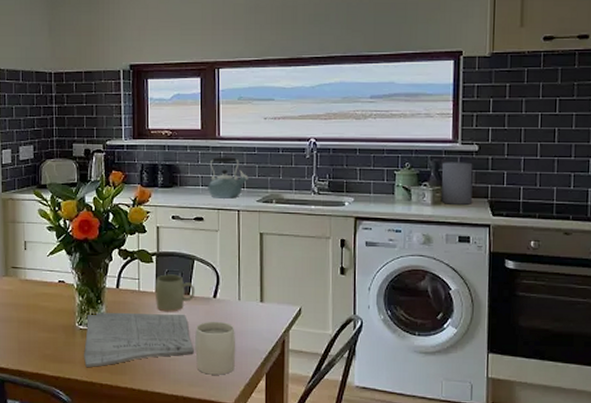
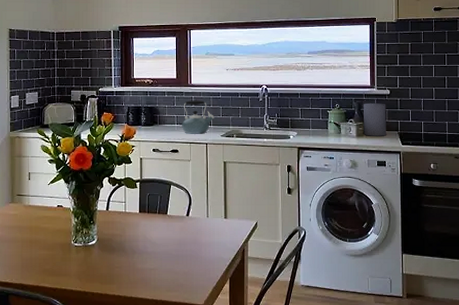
newspaper: present [84,312,194,368] -> none [78,230,171,280]
mug: present [154,274,195,312] -> none [138,197,172,229]
mug: present [195,321,236,375] -> none [172,235,205,281]

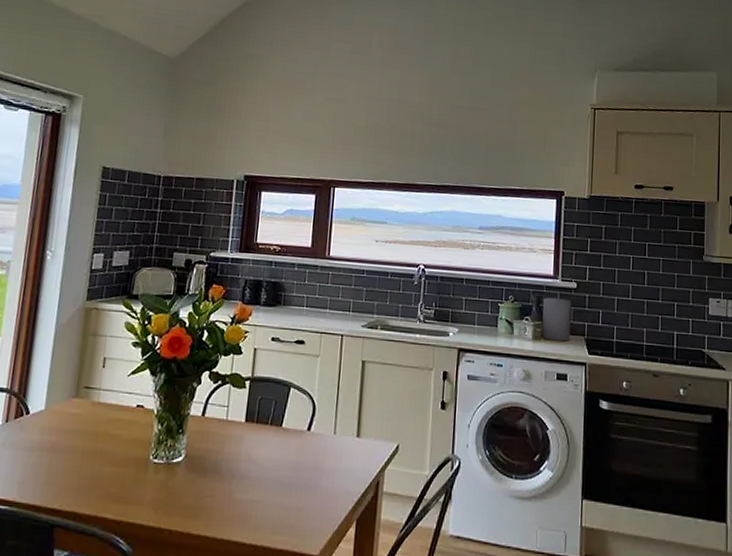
kettle: present [182,100,214,134] -> none [312,277,355,322]

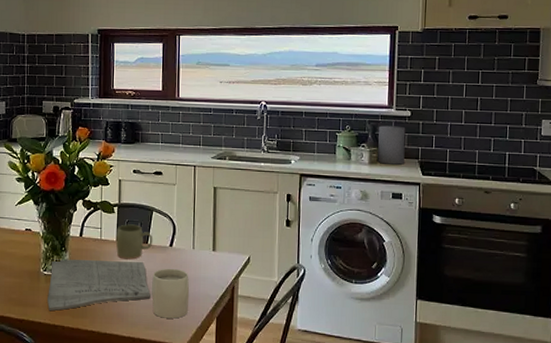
newspaper: none [154,443,281,511] -> present [47,259,151,311]
mug: none [243,402,289,446] -> present [115,224,153,259]
mug: none [281,457,328,521] -> present [151,268,190,319]

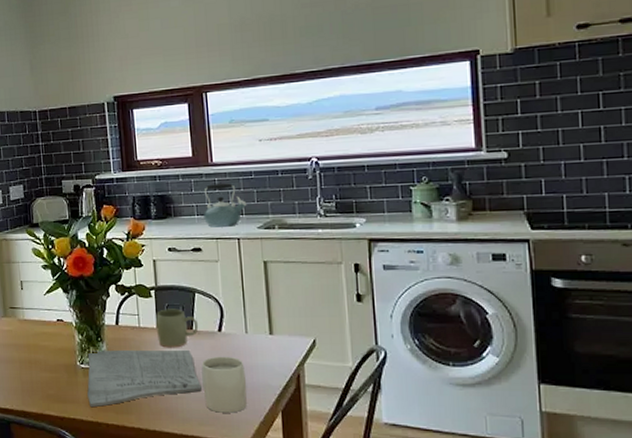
kettle: none [167,116,205,155] -> present [204,183,247,227]
canister: present [378,125,406,166] -> none [464,171,505,221]

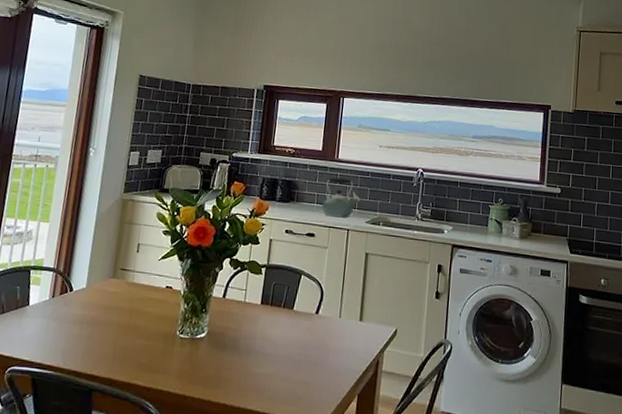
newspaper: present [87,349,202,408] -> none [179,321,291,380]
mug: present [155,308,199,348] -> none [259,287,300,326]
mug: present [201,356,248,413] -> none [291,337,333,394]

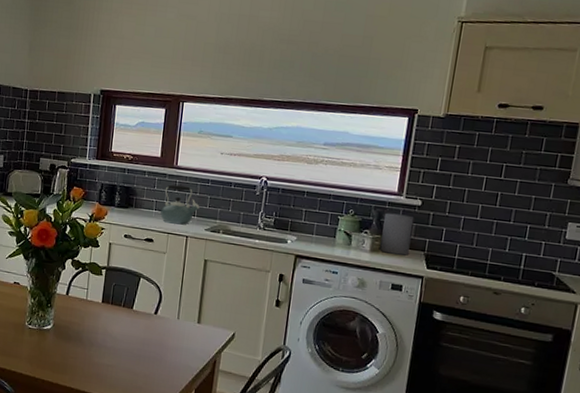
canister: none [528,200,556,242] -> present [379,213,415,256]

